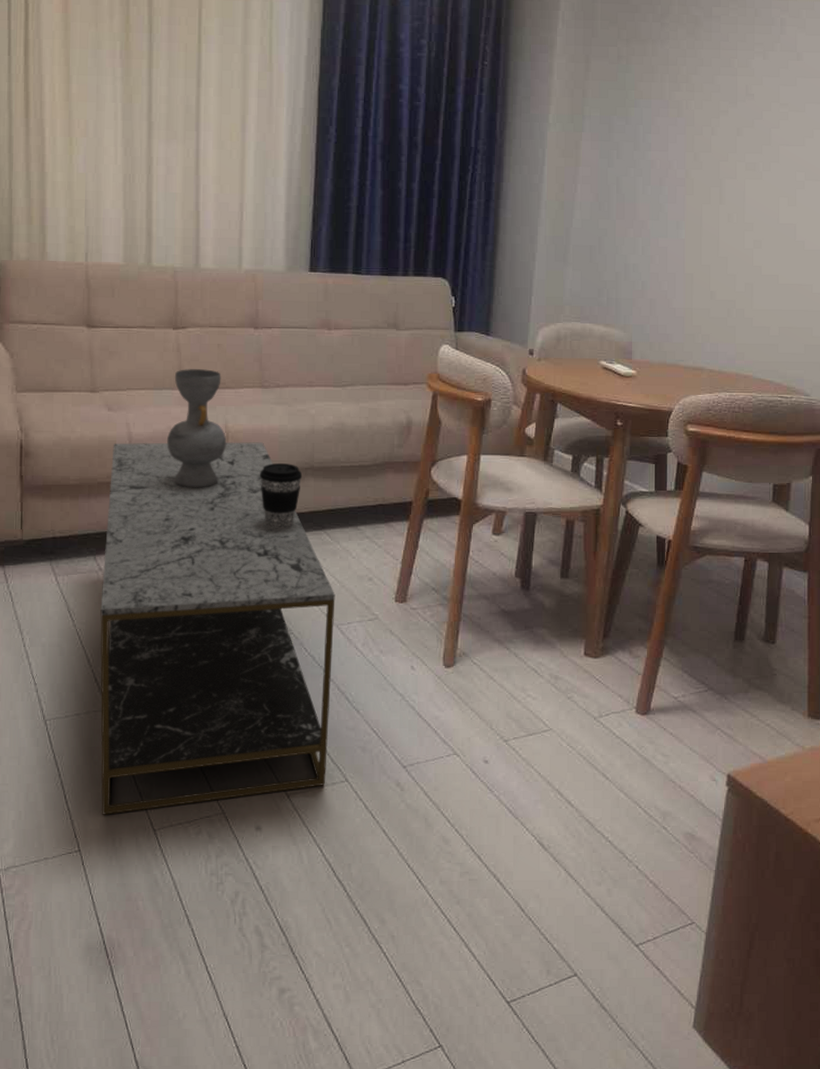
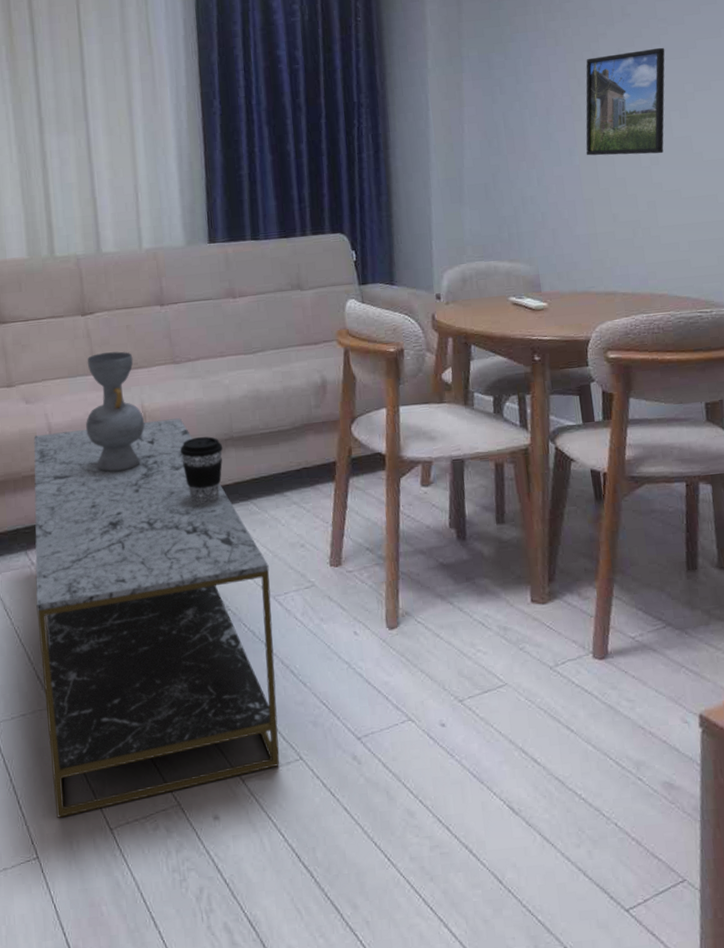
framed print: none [692,132,783,238] -> present [586,47,665,156]

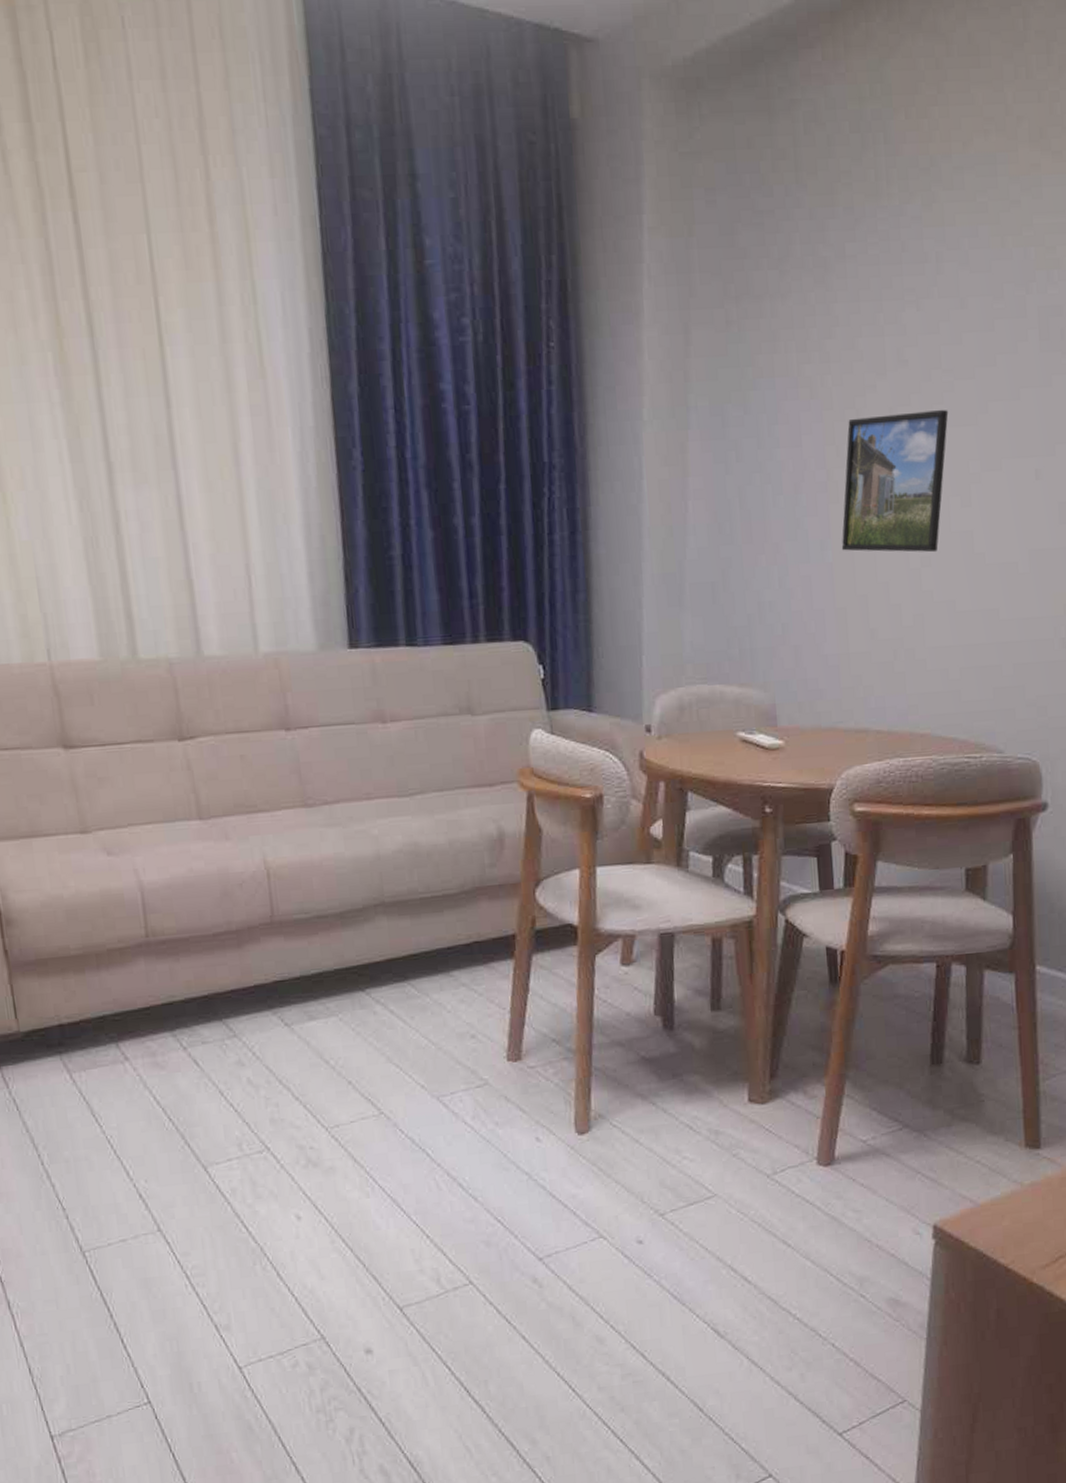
coffee table: present [33,418,280,818] -> none [120,877,446,1357]
decorative vase: present [86,351,145,472] -> none [188,789,269,944]
coffee cup: present [180,436,223,504] -> none [315,901,372,985]

